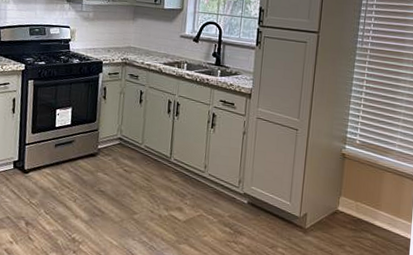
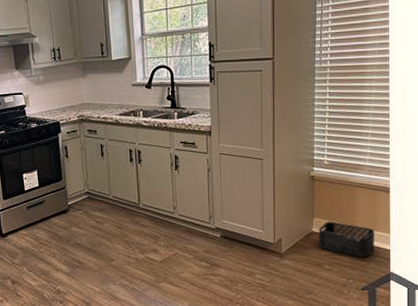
storage bin: none [343,201,397,244] -> present [319,221,374,258]

